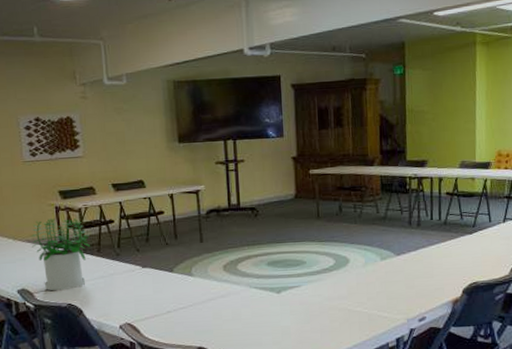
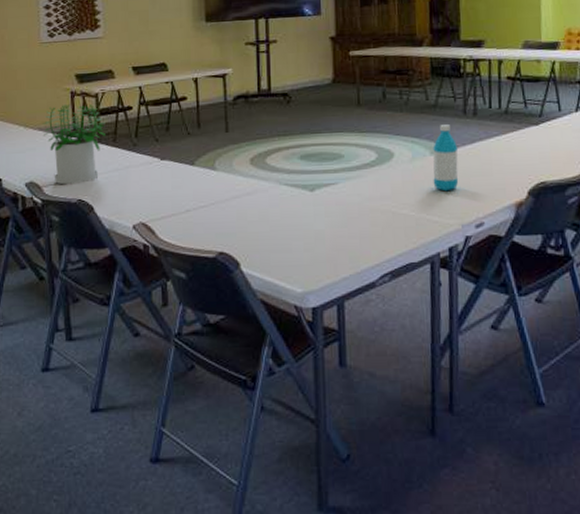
water bottle: none [383,234,405,292] -> present [433,125,459,192]

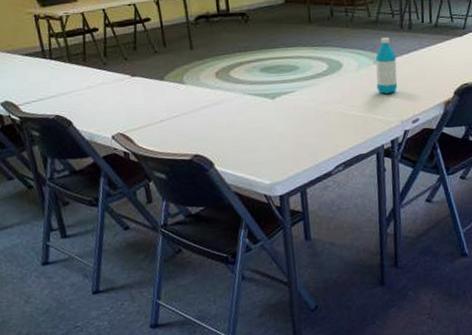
potted plant: present [43,105,105,185] -> none [10,27,75,103]

